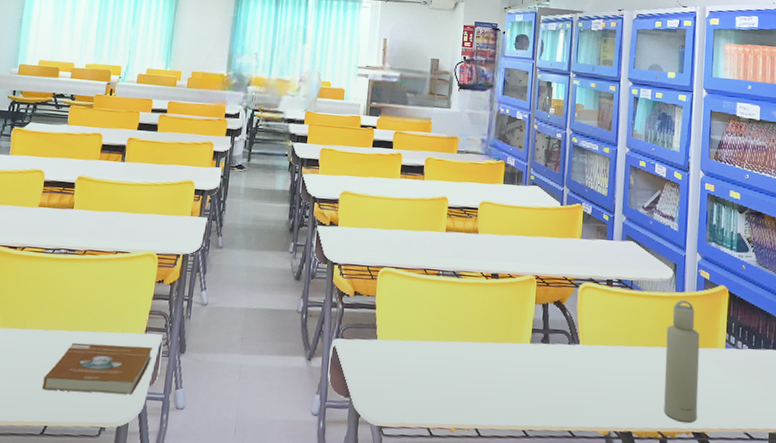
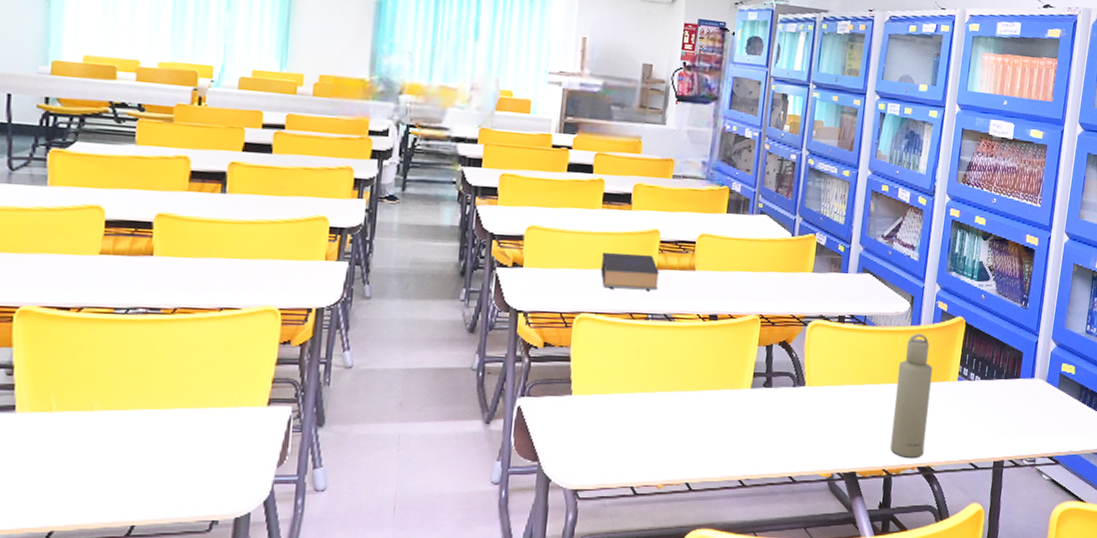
book: present [41,342,152,394] -> none [122,421,279,483]
book: none [399,216,448,250] -> present [600,253,659,291]

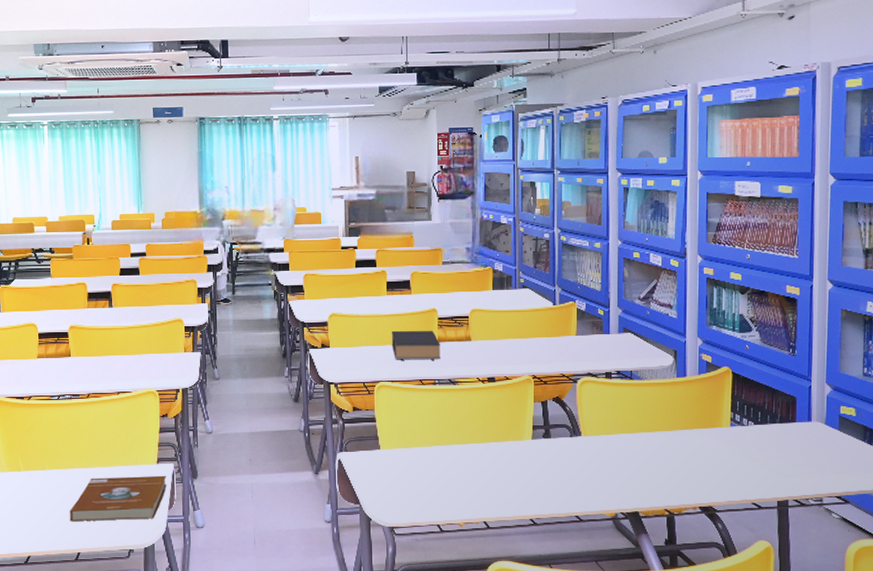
book: none [122,421,279,483] -> present [69,475,166,522]
bottle: present [890,333,933,459] -> none [669,384,704,500]

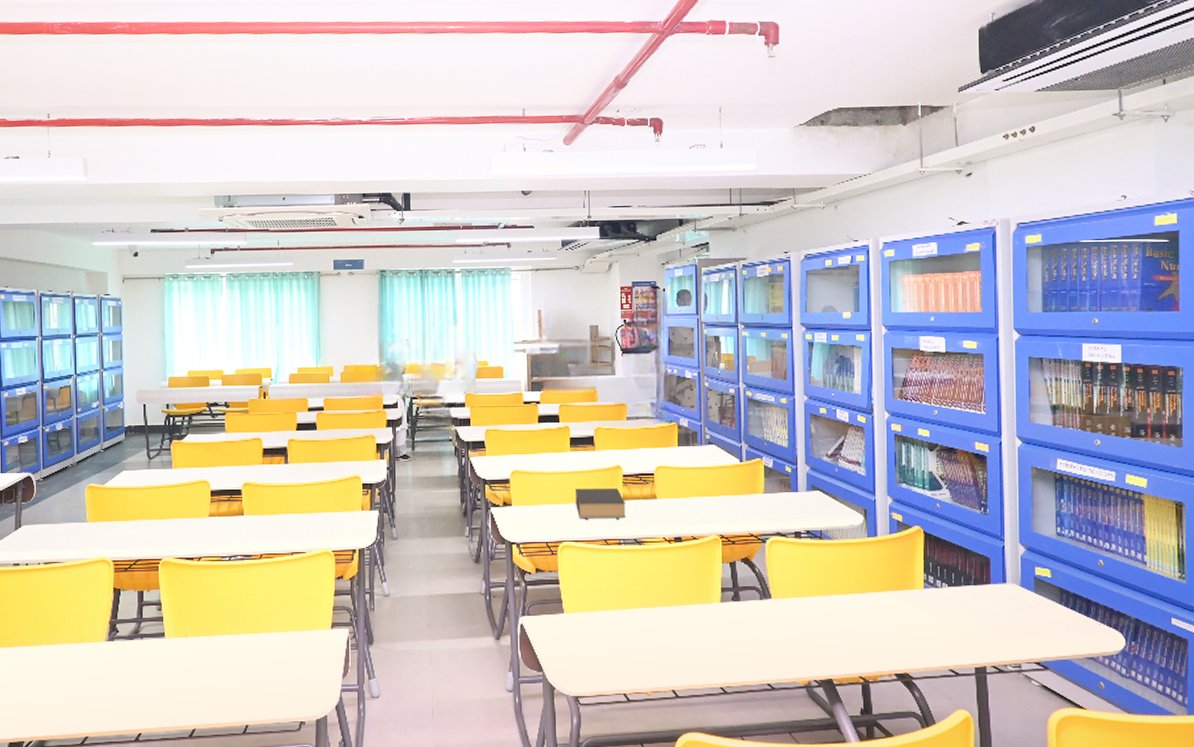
book: present [69,475,166,522] -> none [237,641,341,692]

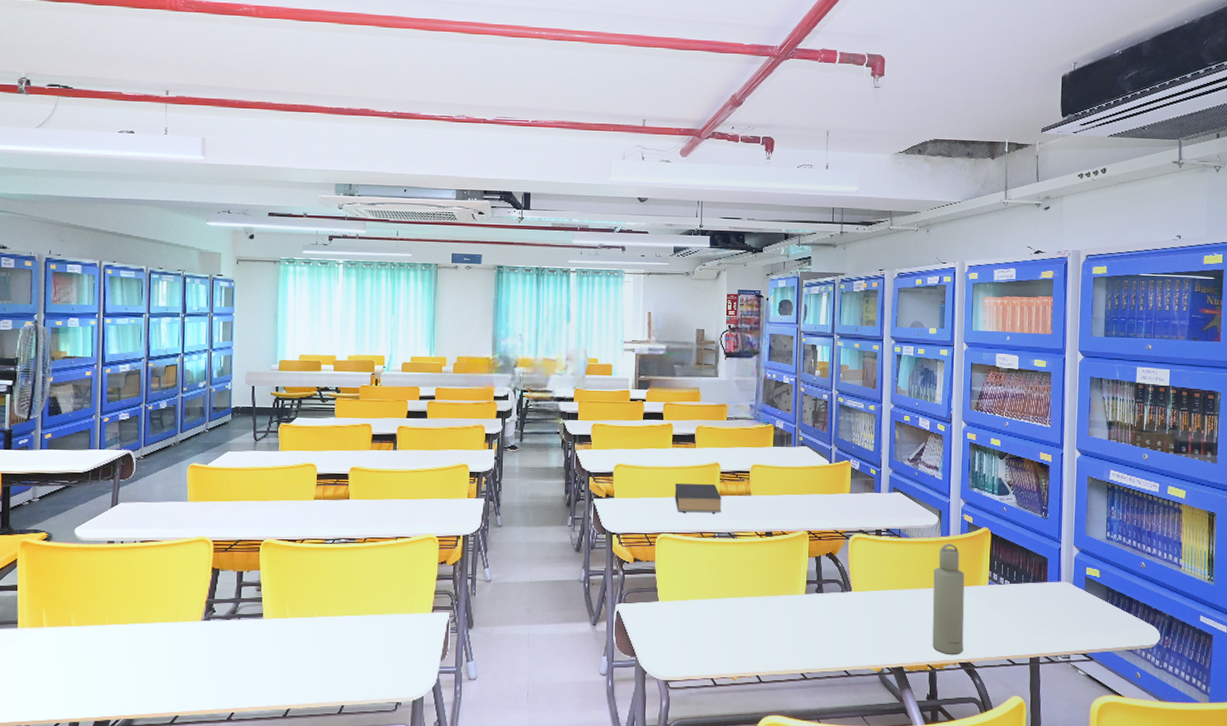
bottle: none [861,544,899,666] -> present [932,543,965,655]

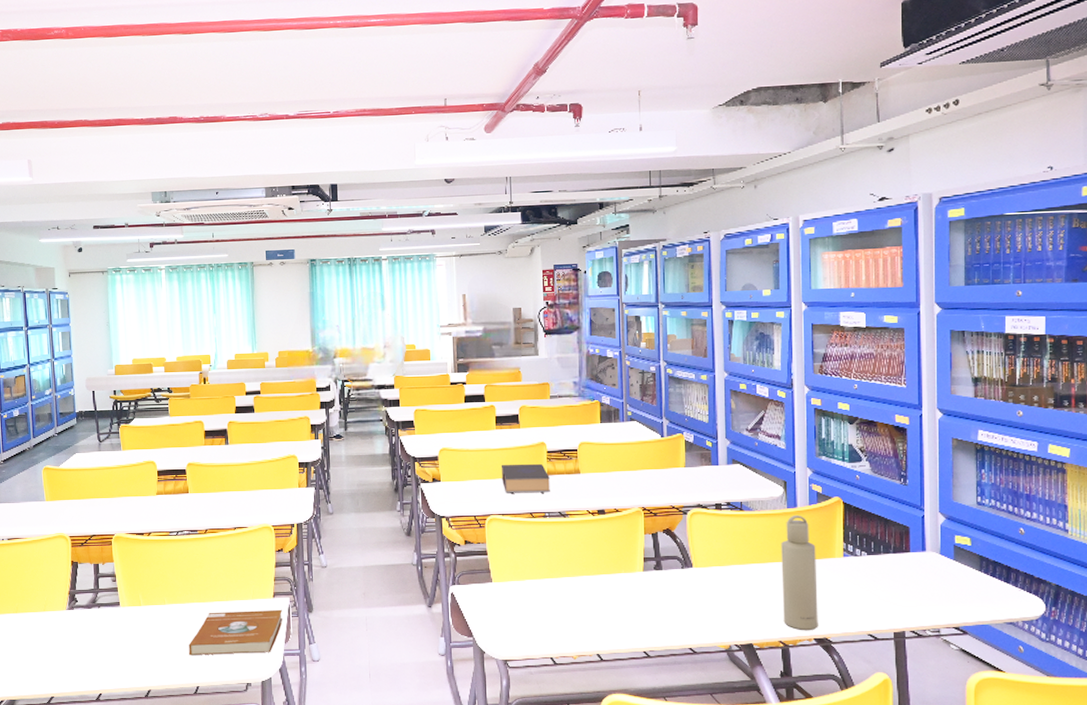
book: none [335,624,440,673] -> present [188,609,283,656]

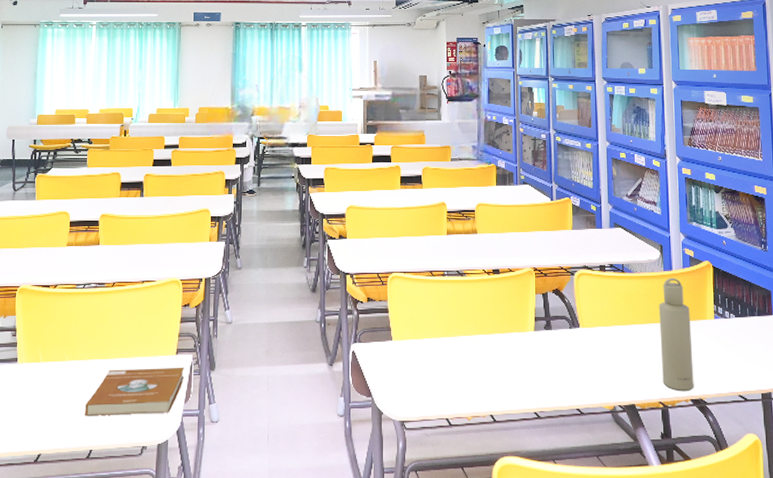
book: present [501,464,550,494] -> none [404,224,449,252]

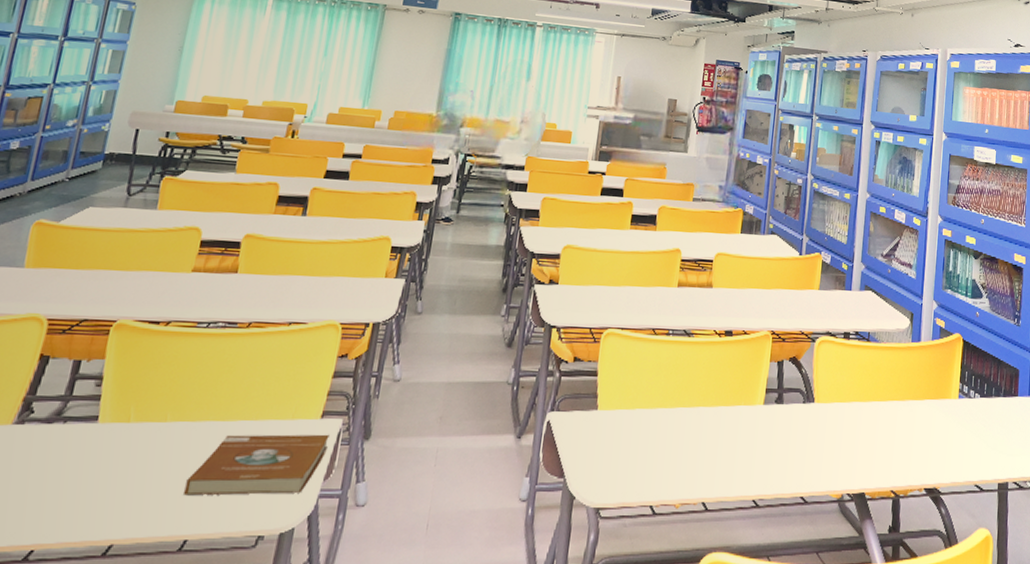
bottle: present [659,277,694,392] -> none [897,349,935,480]

